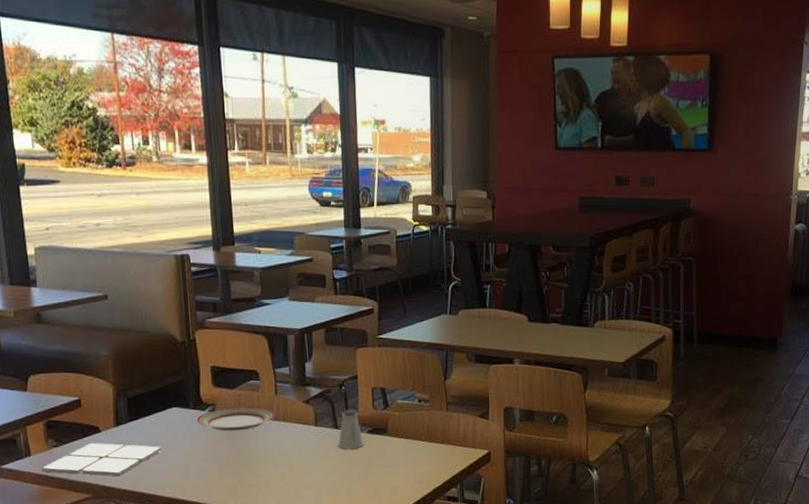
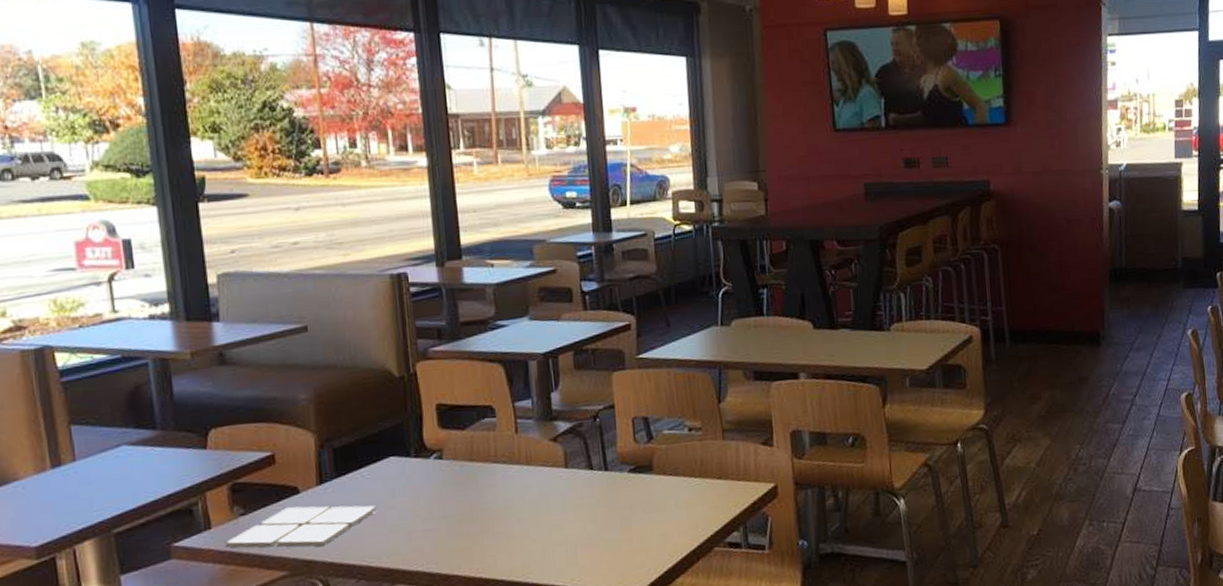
plate: present [196,406,275,431] -> none [419,450,516,482]
saltshaker: present [337,409,364,449] -> none [593,444,626,493]

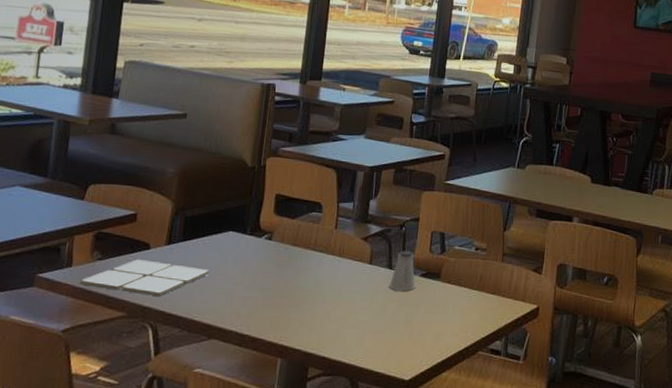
saltshaker: none [593,444,626,493] -> present [389,250,416,291]

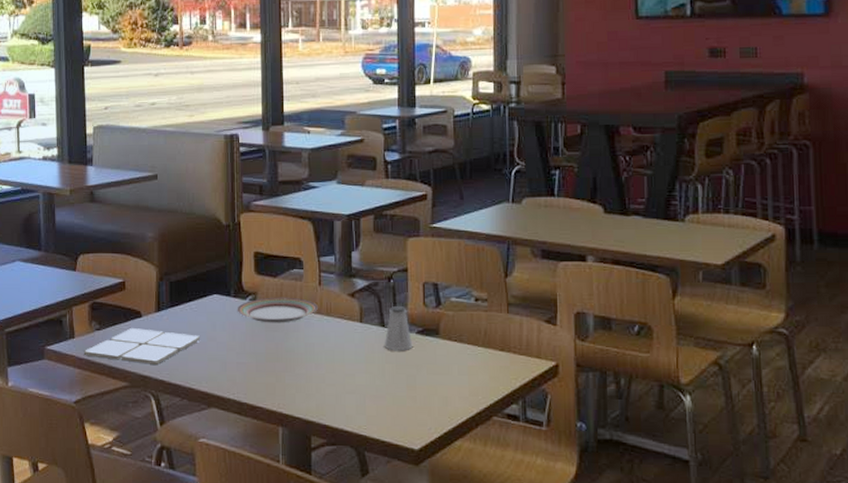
plate: none [251,237,331,262] -> present [237,297,318,323]

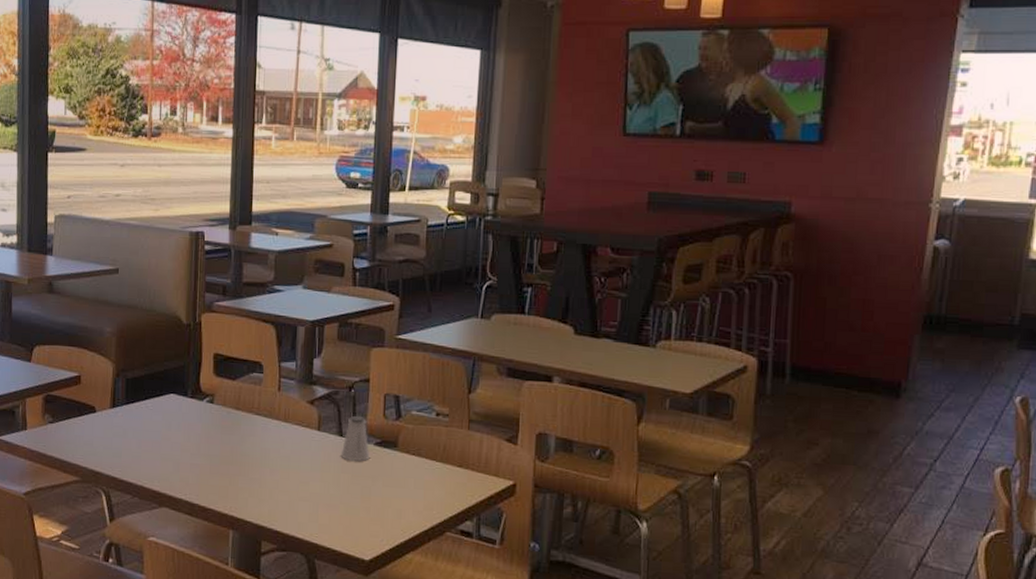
drink coaster: present [83,328,200,365] -> none [35,423,154,461]
plate: present [237,297,318,323] -> none [193,400,276,427]

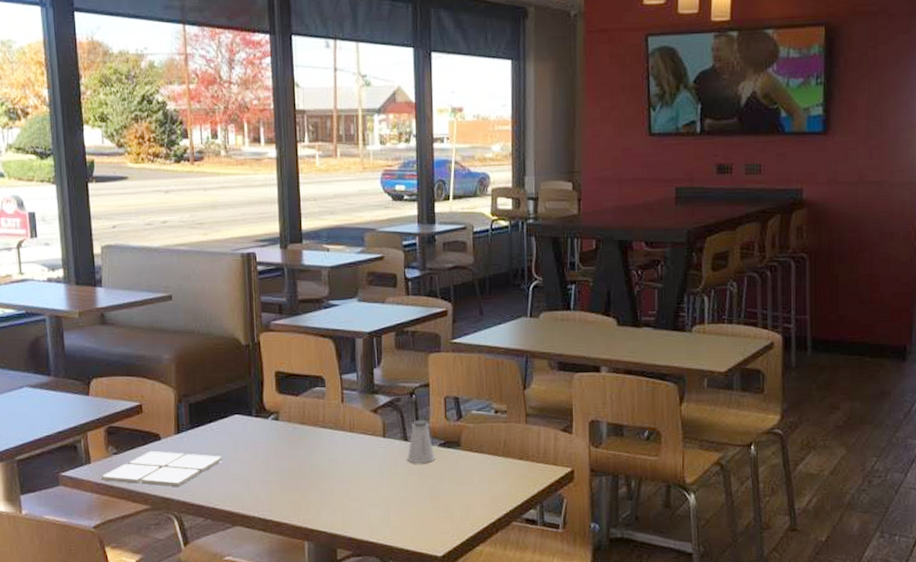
drink coaster: none [35,423,154,461] -> present [101,451,222,487]

